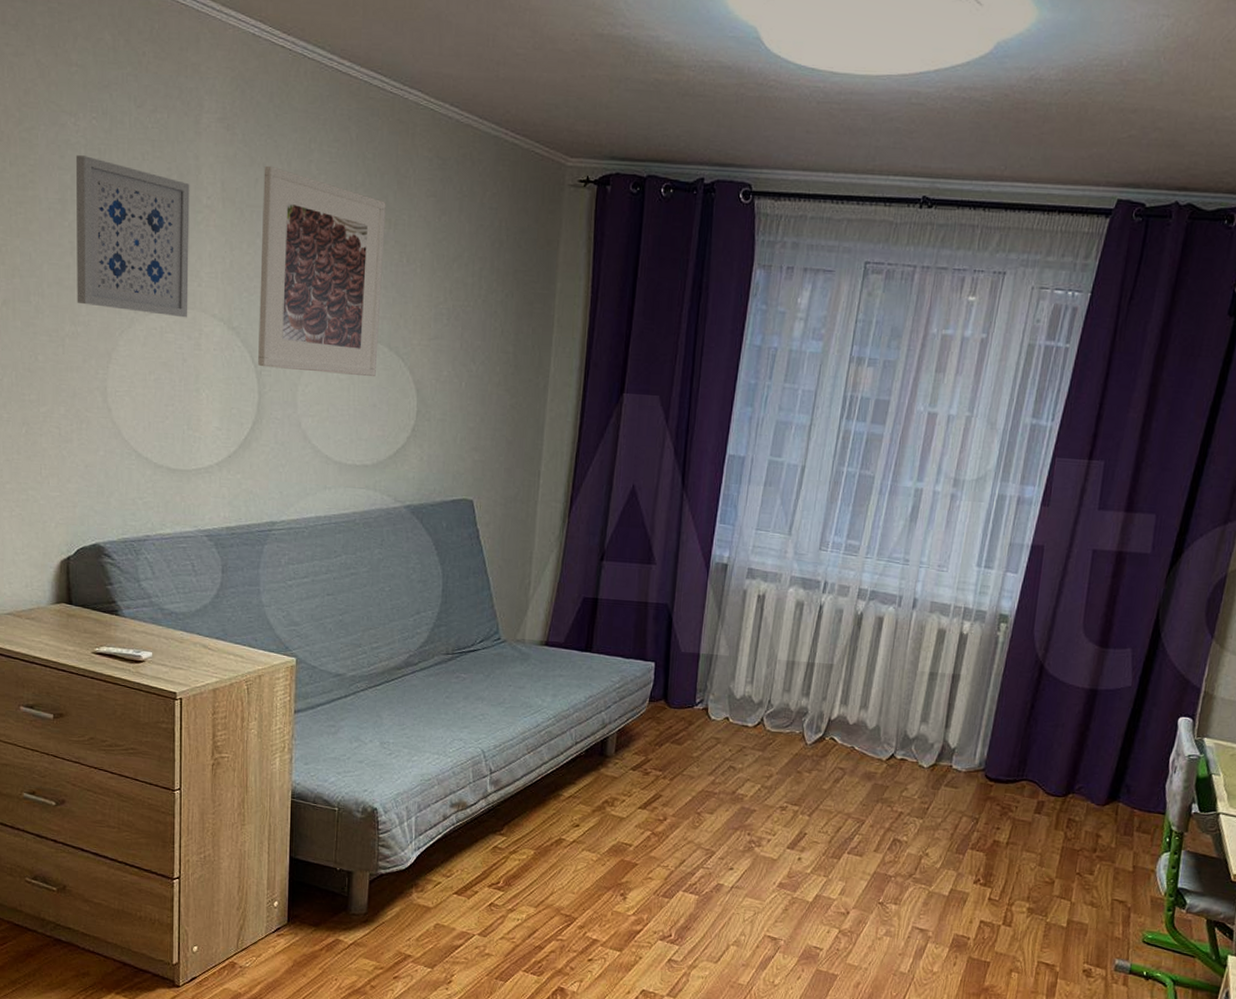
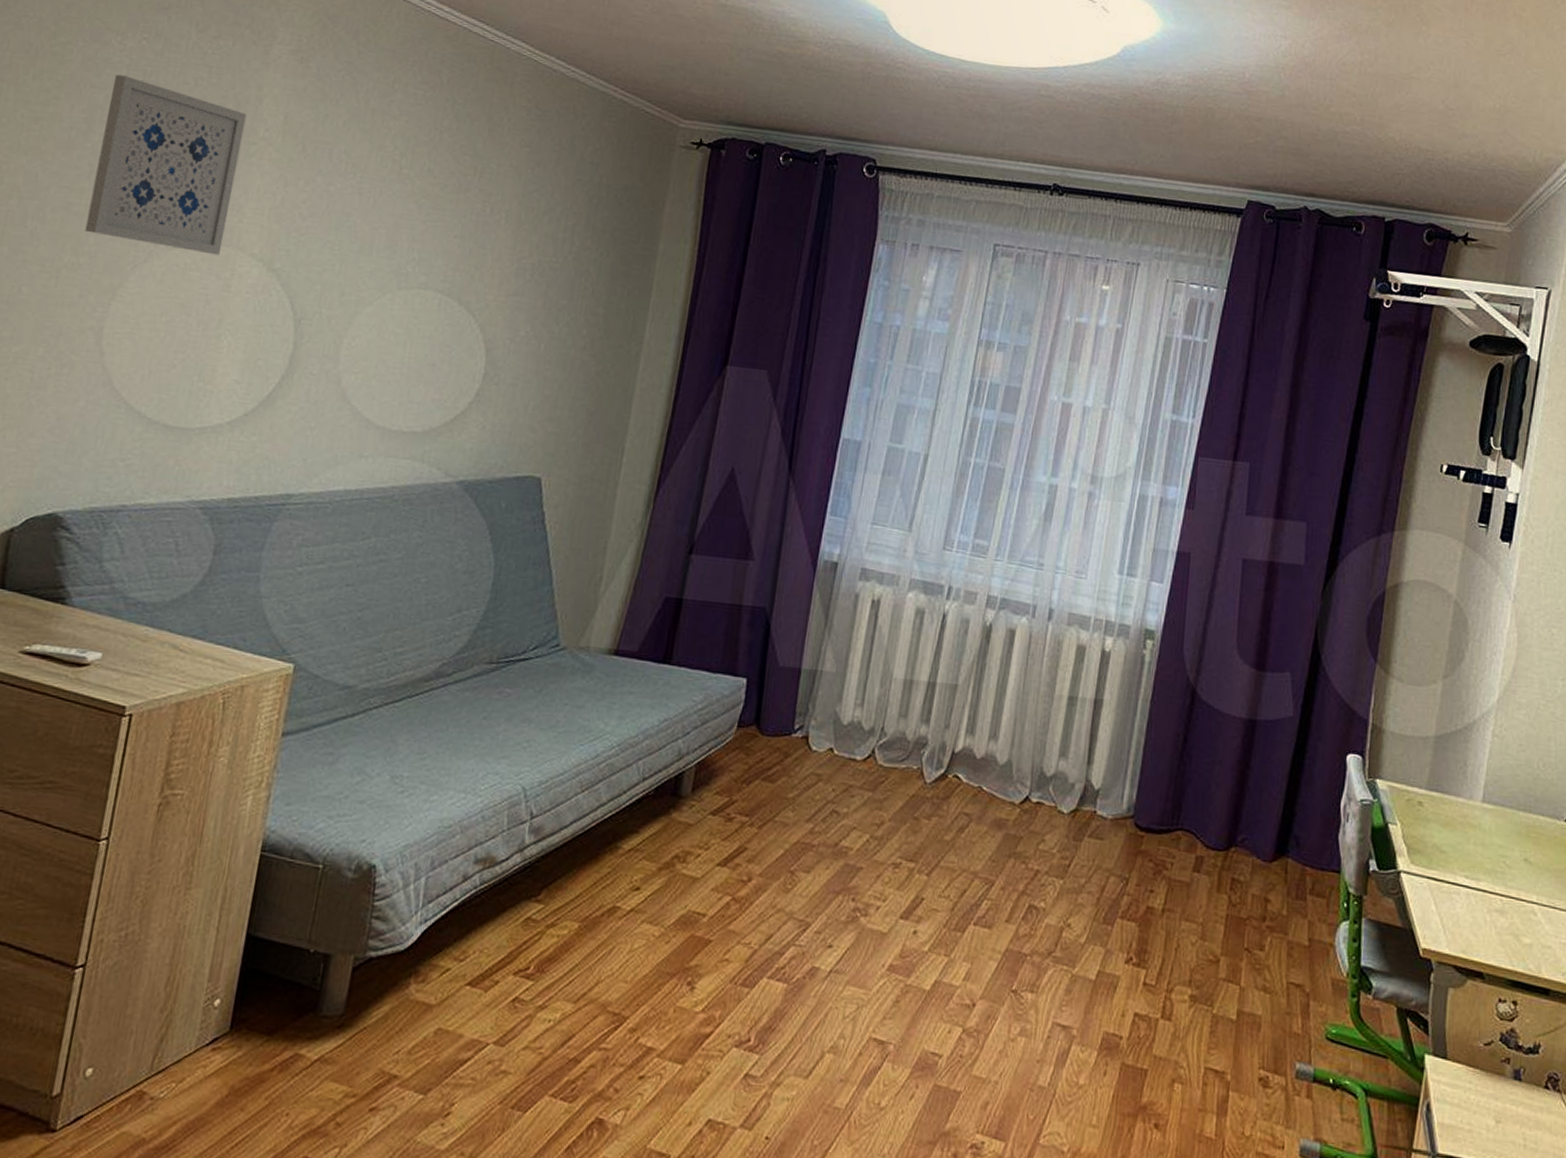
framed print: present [258,165,386,377] -> none [298,101,474,334]

